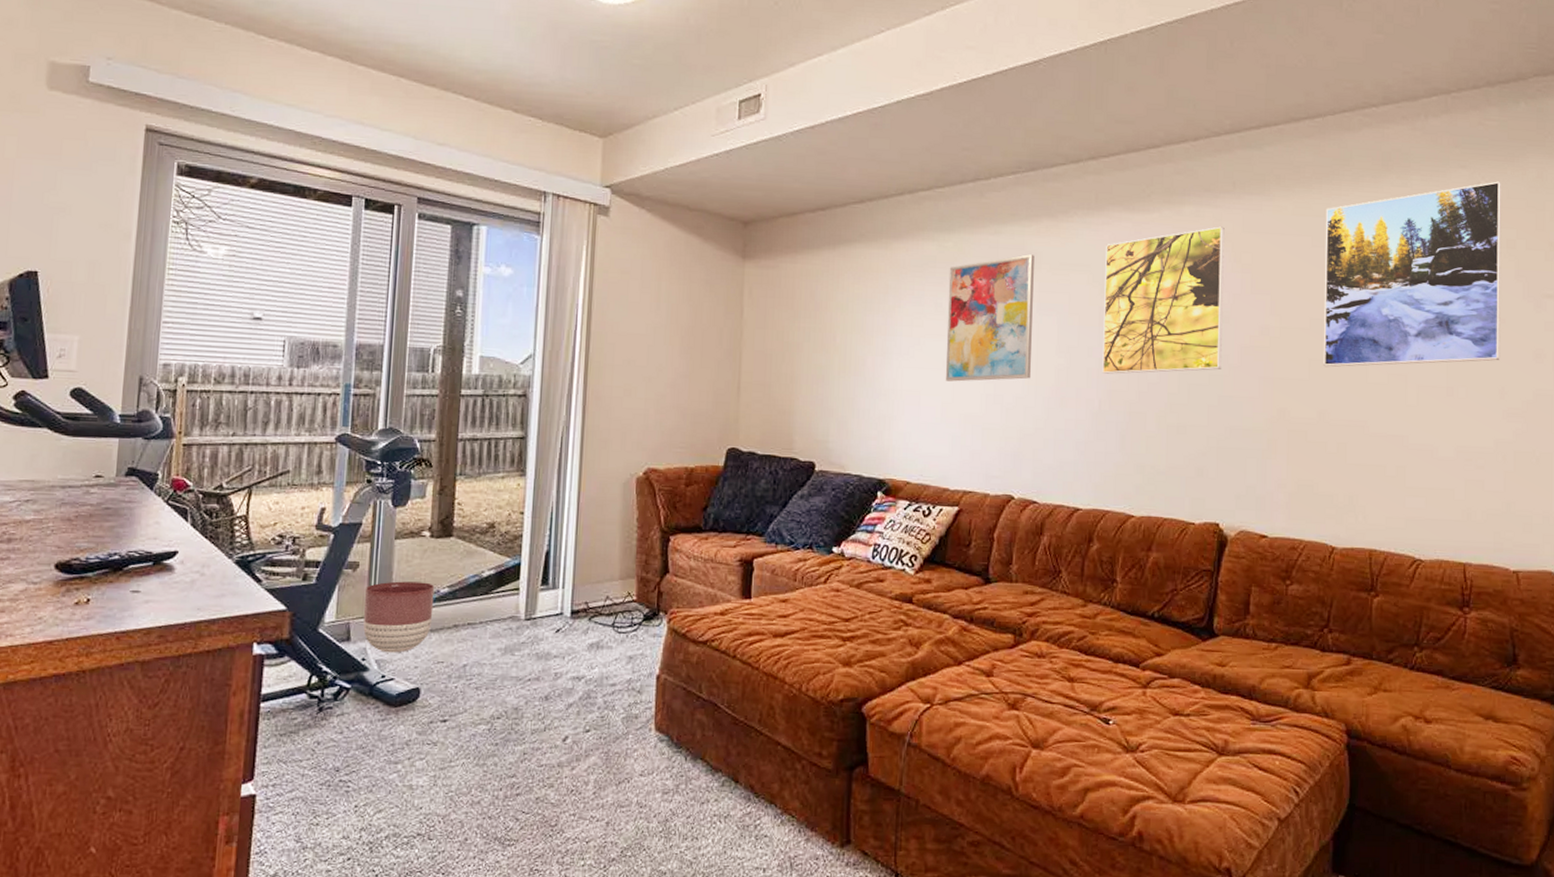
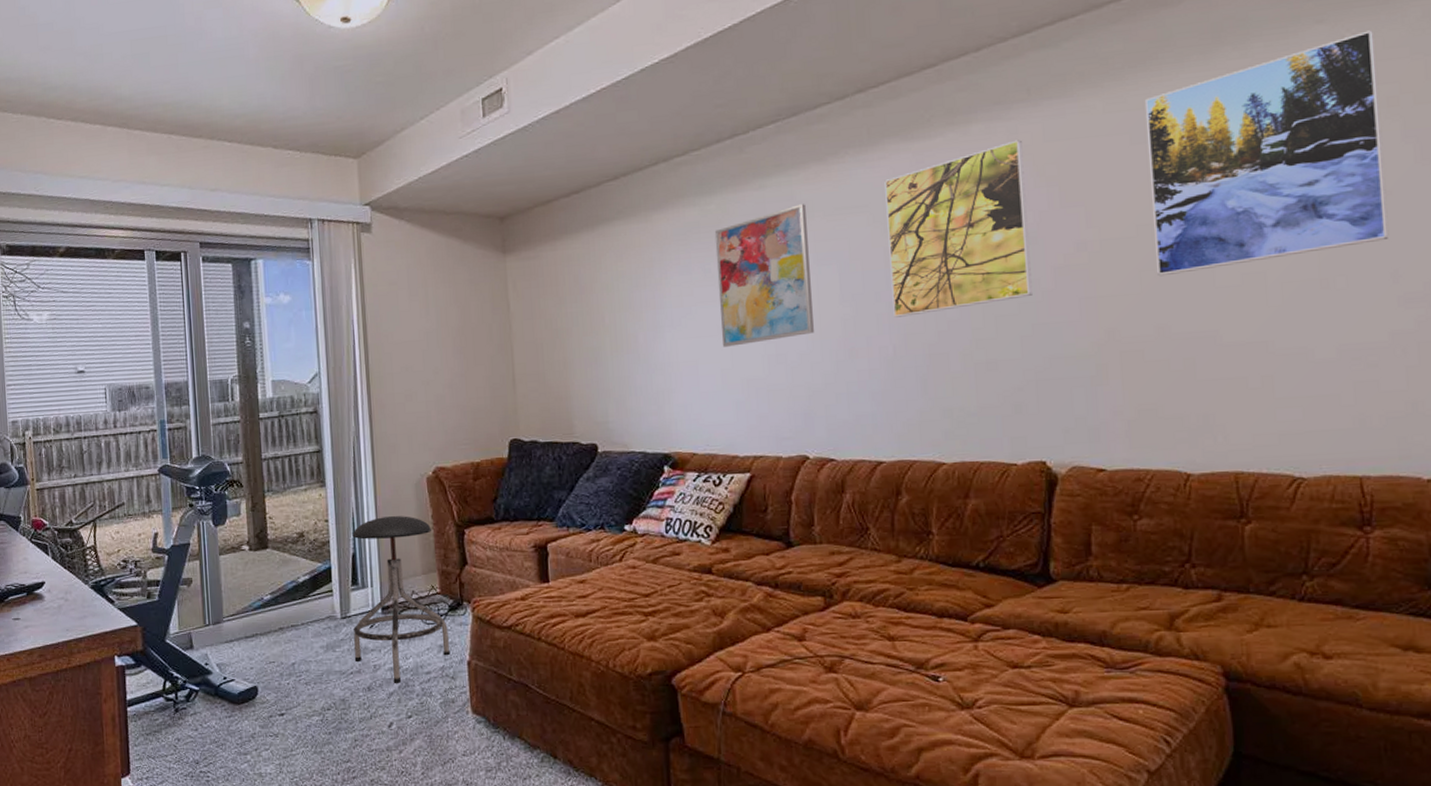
planter: present [363,581,435,653] -> none [200,591,261,657]
stool: none [534,515,640,695] -> present [352,516,451,684]

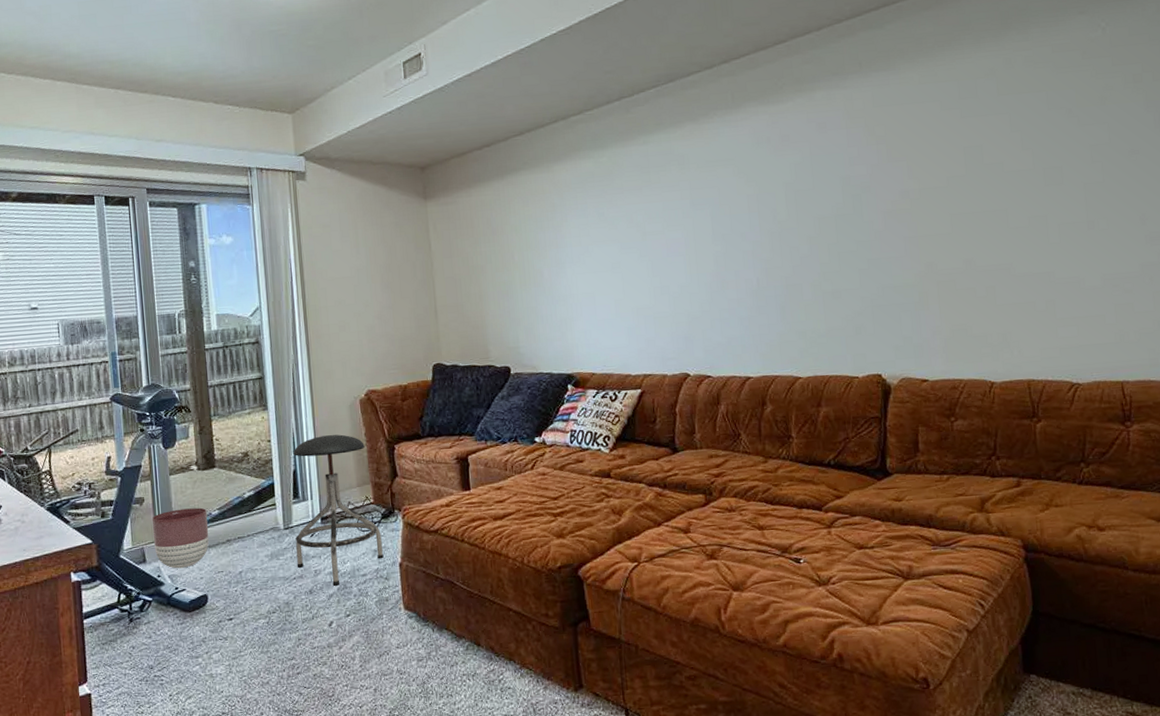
planter: none [200,591,261,657] -> present [151,507,209,569]
wall art: present [714,204,814,347] -> none [606,157,692,281]
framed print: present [885,140,1032,318] -> none [747,105,867,254]
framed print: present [1144,30,1389,277] -> none [951,20,1138,219]

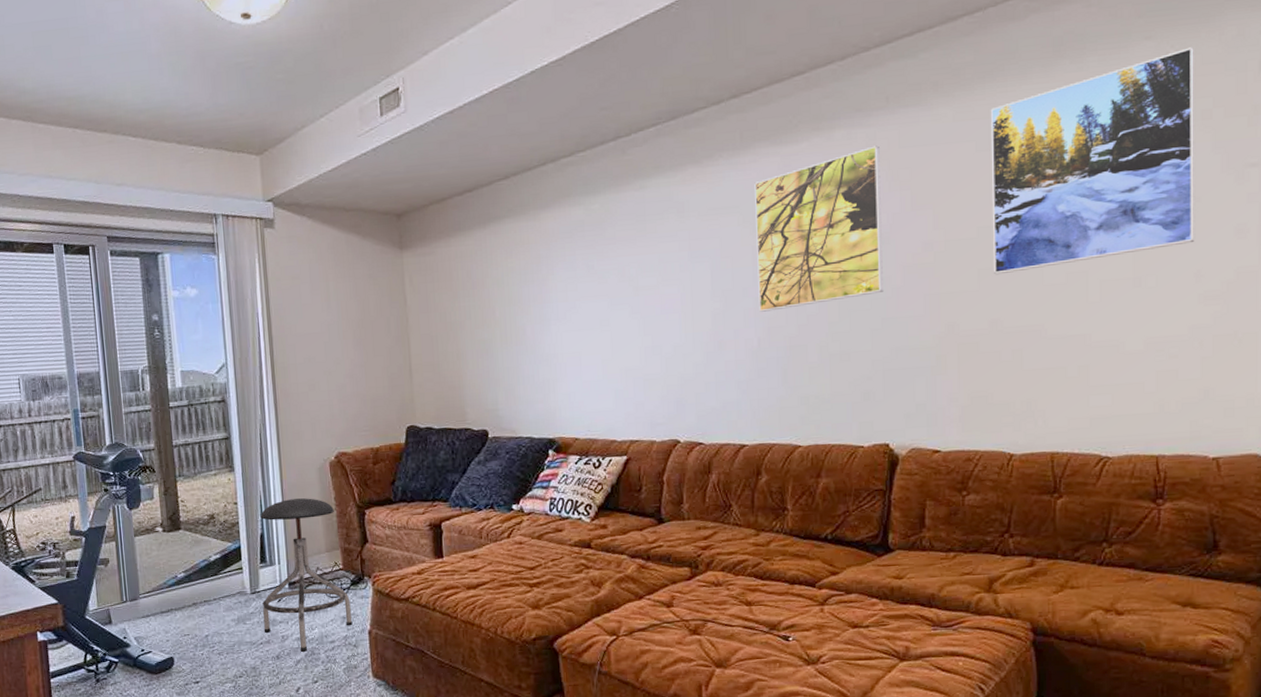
planter: present [151,507,209,569] -> none [117,570,175,631]
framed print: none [747,105,867,254] -> present [754,145,883,312]
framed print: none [951,20,1138,219] -> present [990,47,1195,275]

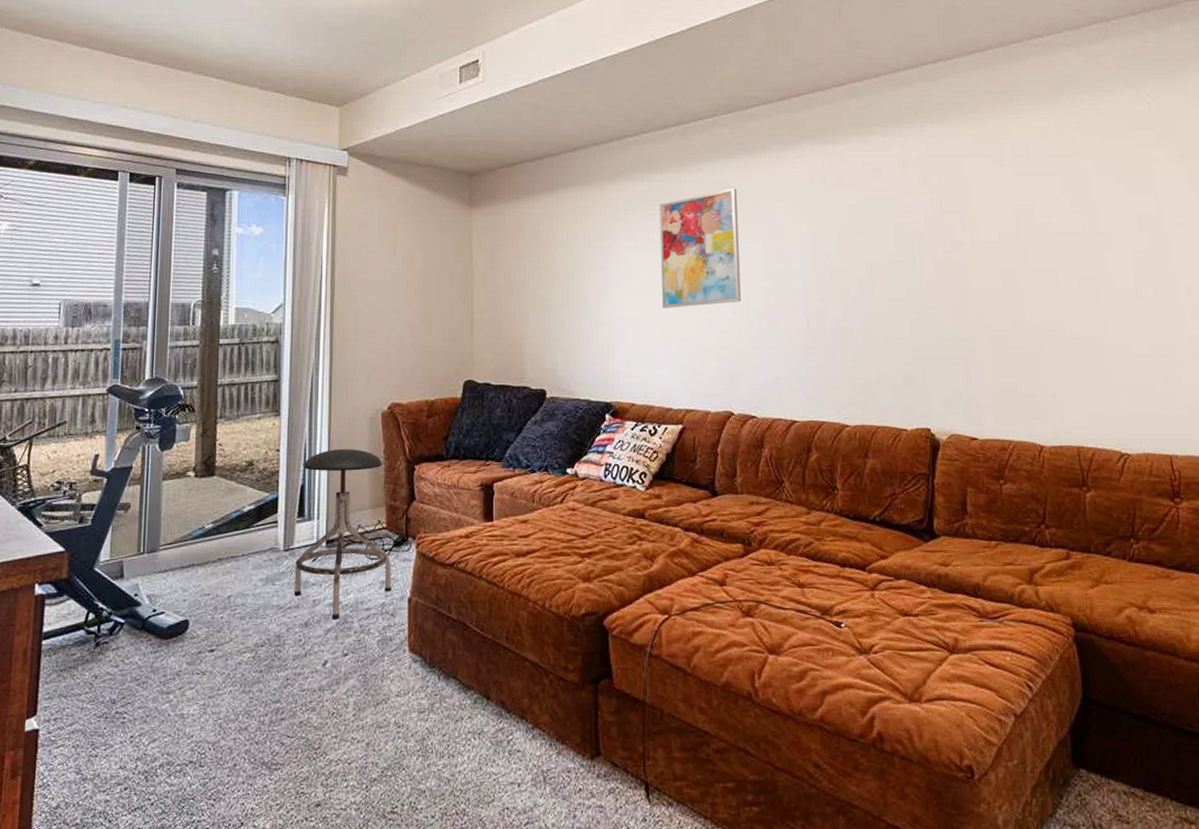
wall art: none [598,204,687,339] -> present [659,188,741,308]
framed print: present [754,145,883,312] -> none [802,153,919,294]
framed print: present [990,47,1195,275] -> none [1003,97,1184,277]

